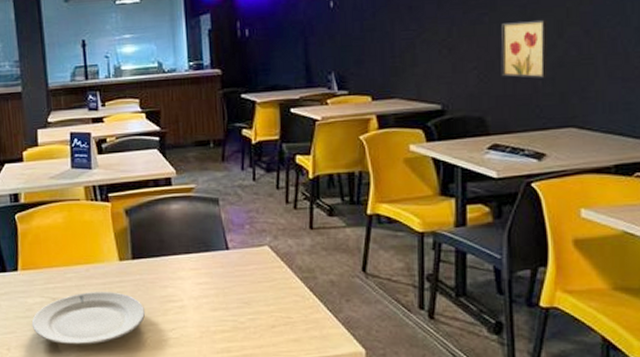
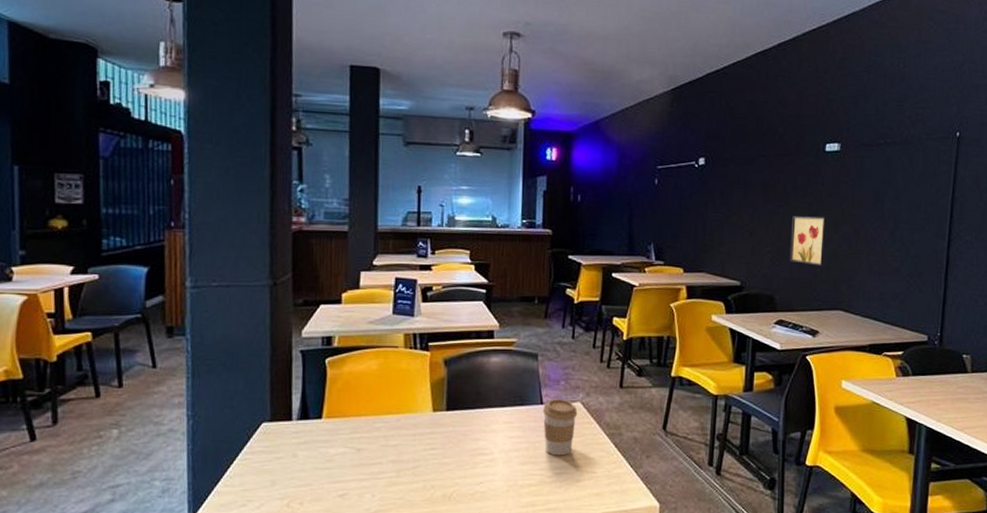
plate: present [31,292,146,345] -> none [330,443,455,499]
coffee cup: none [228,243,267,301] -> present [542,399,578,456]

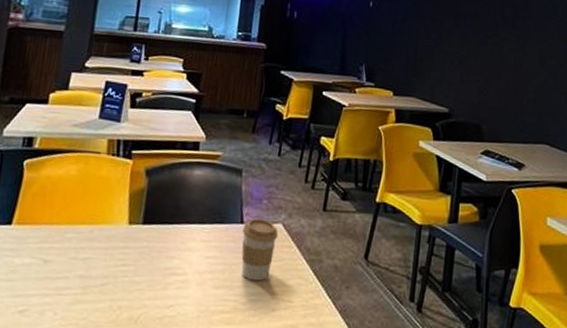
wall art: present [789,216,827,266] -> none [497,47,534,99]

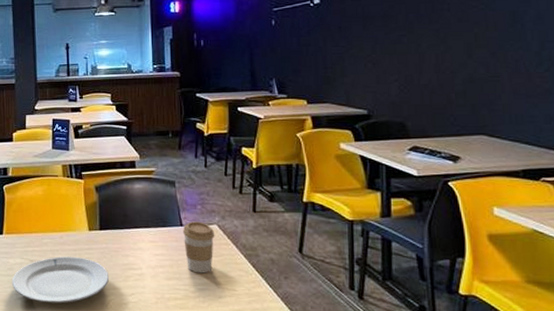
plate: none [12,256,146,319] -> present [12,256,110,304]

